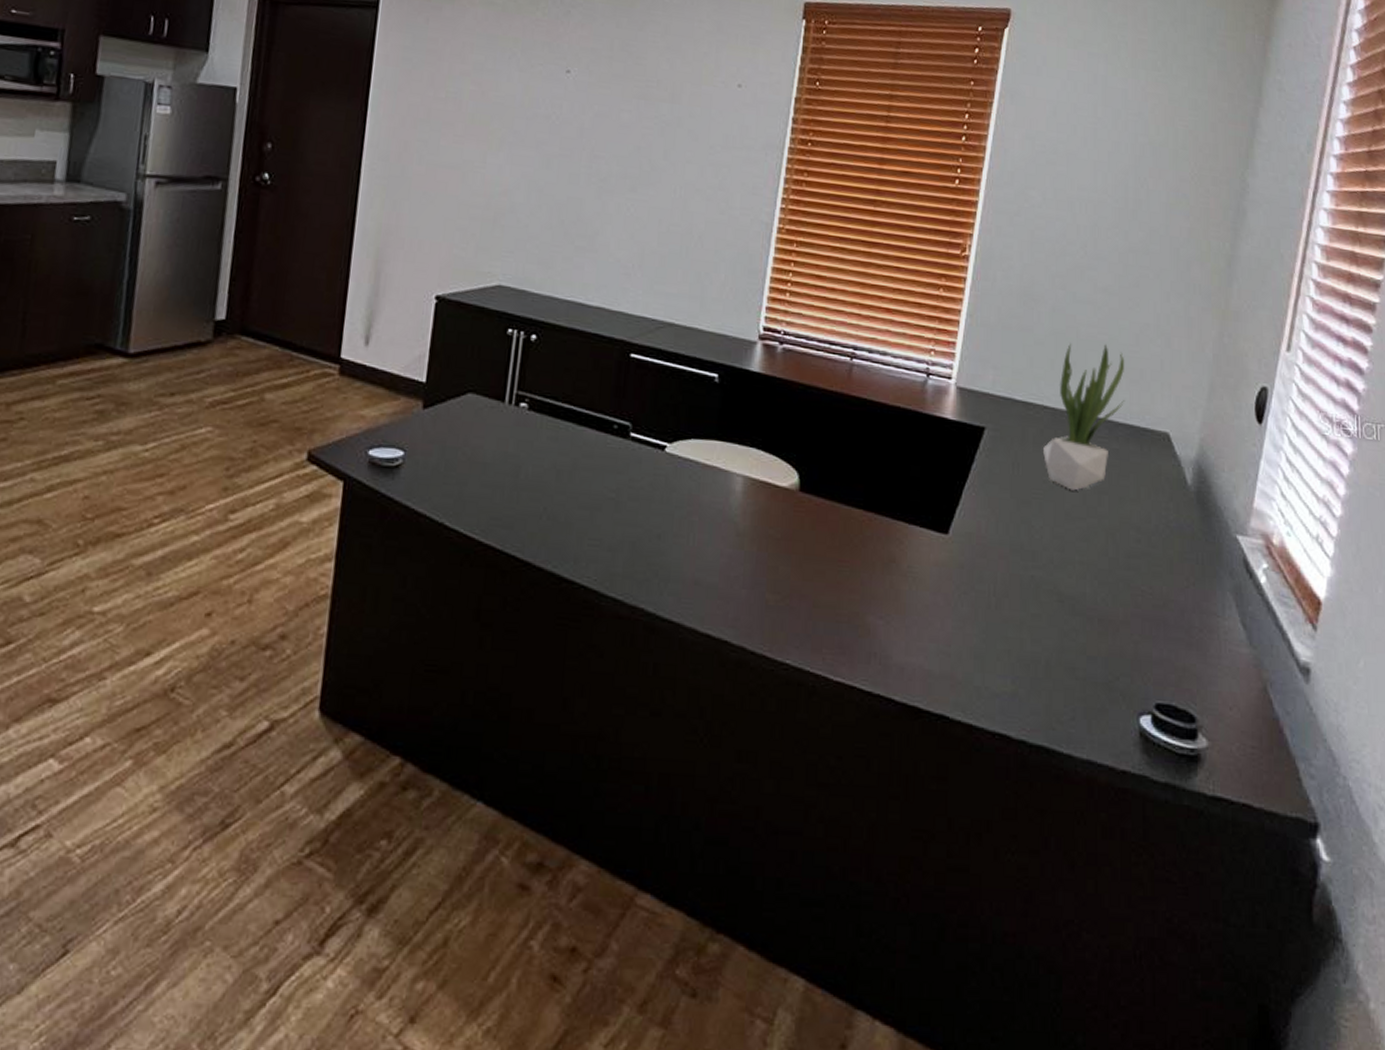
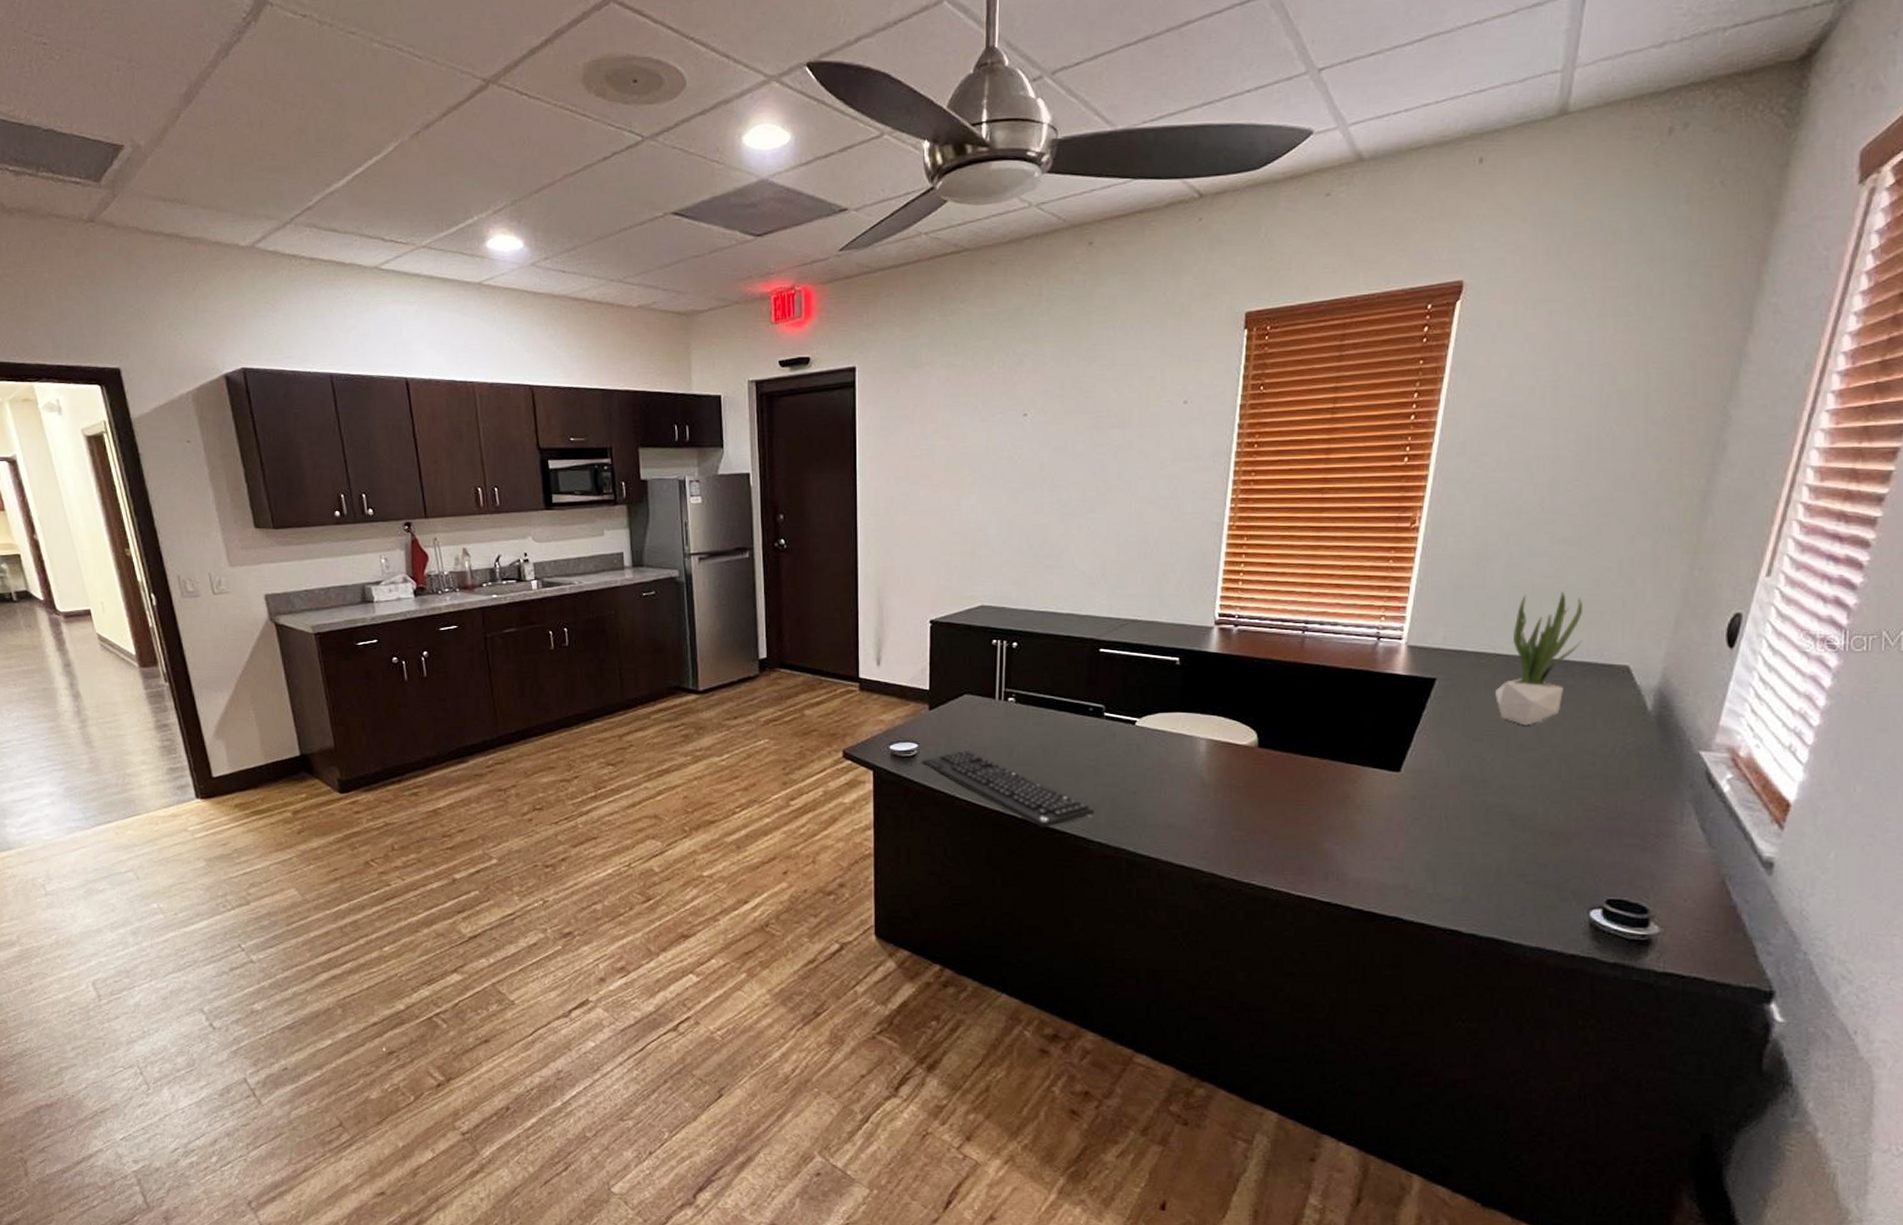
keyboard: none [407,463,611,575] -> present [922,749,1095,829]

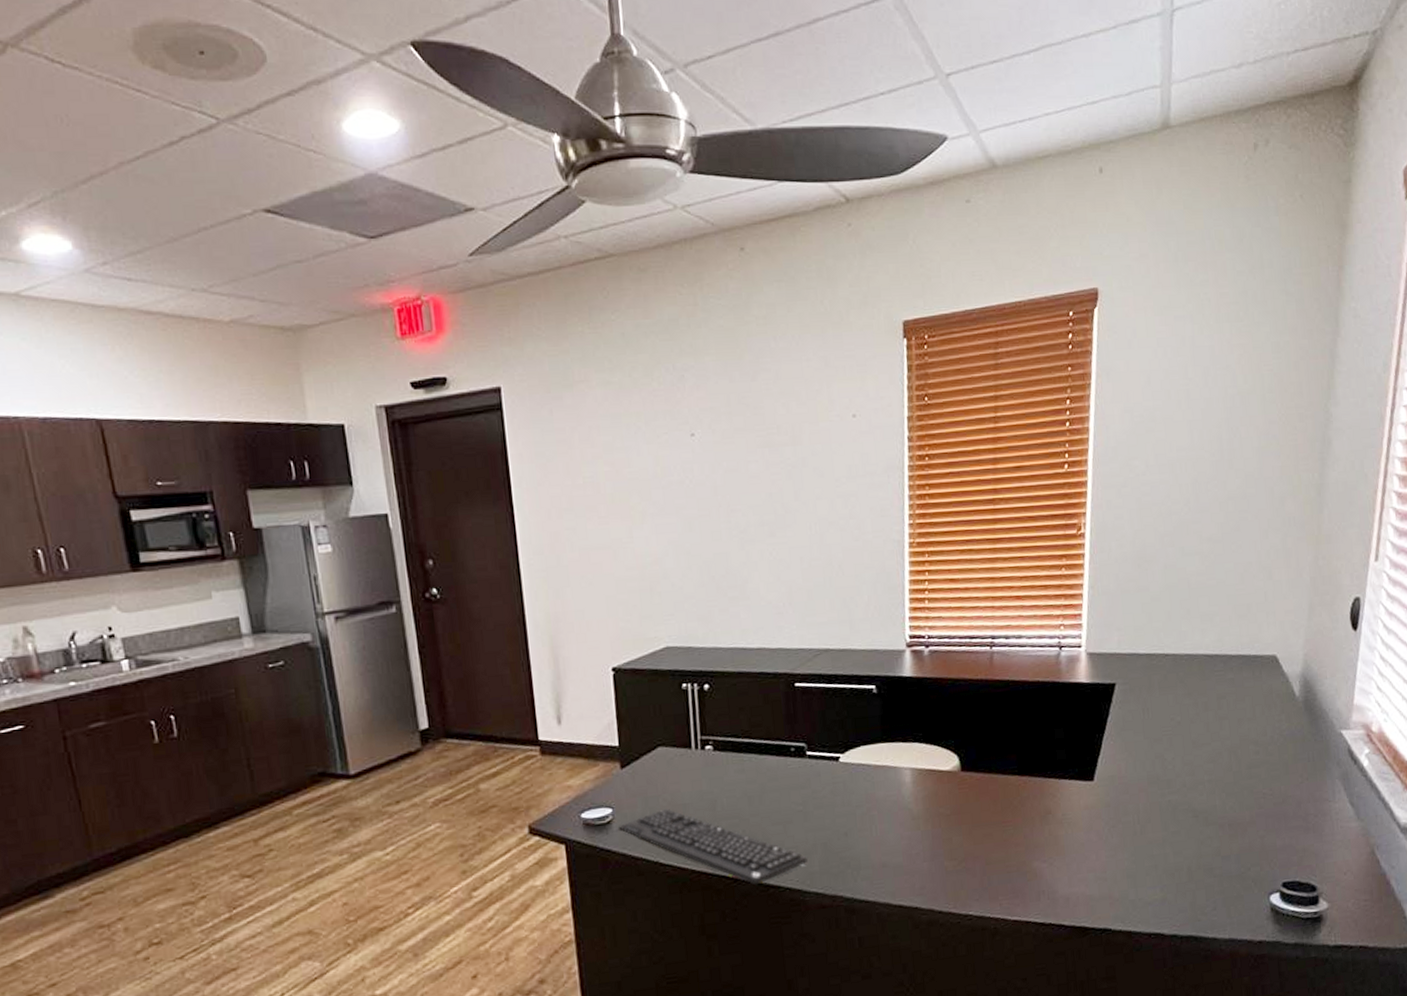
potted plant: present [1495,592,1584,726] -> none [1168,588,1236,722]

